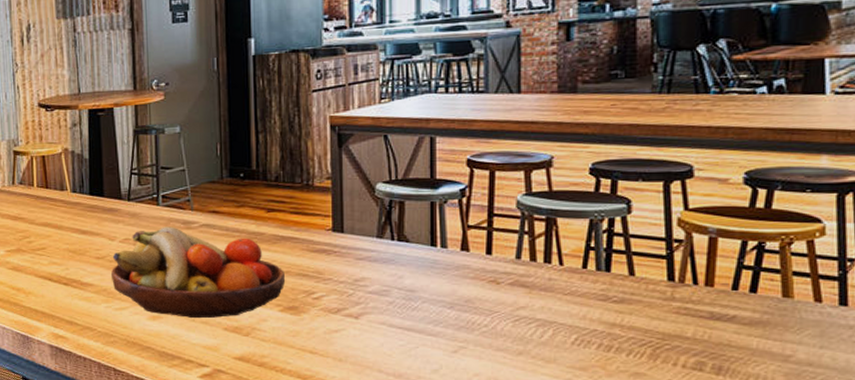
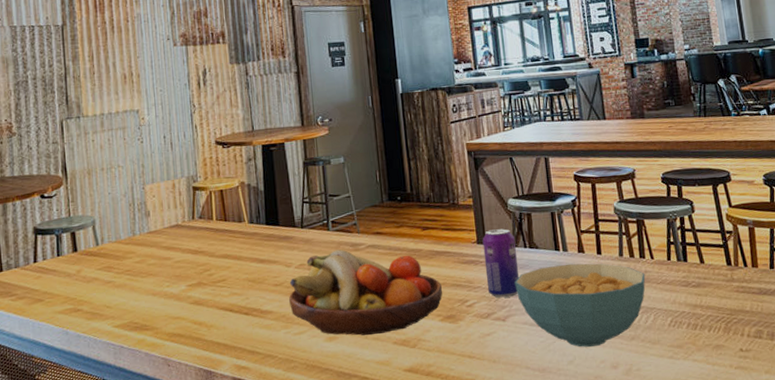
beverage can: none [339,217,382,293] -> present [482,228,520,298]
cereal bowl: none [374,262,548,357] -> present [514,263,646,347]

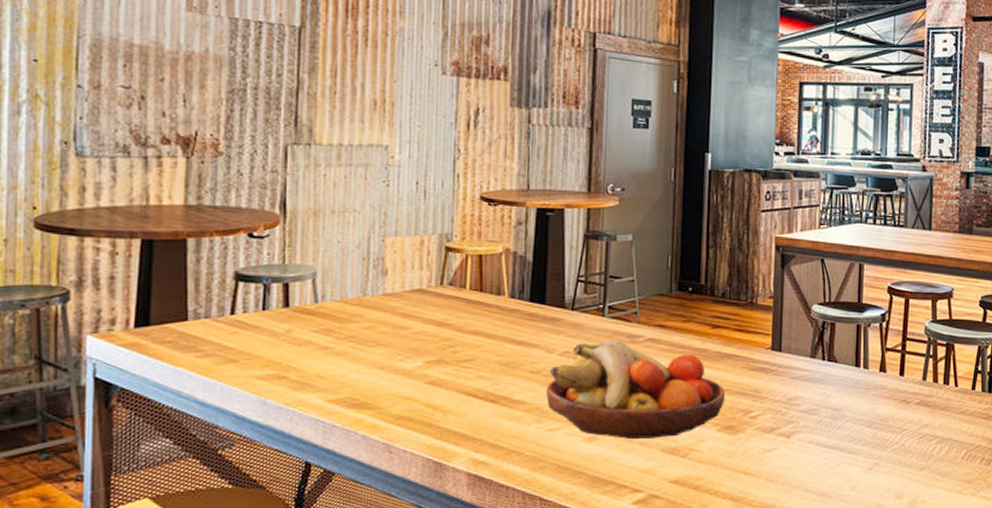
beverage can: present [482,228,520,298] -> none [775,336,813,412]
cereal bowl: present [514,263,646,347] -> none [806,382,946,473]

